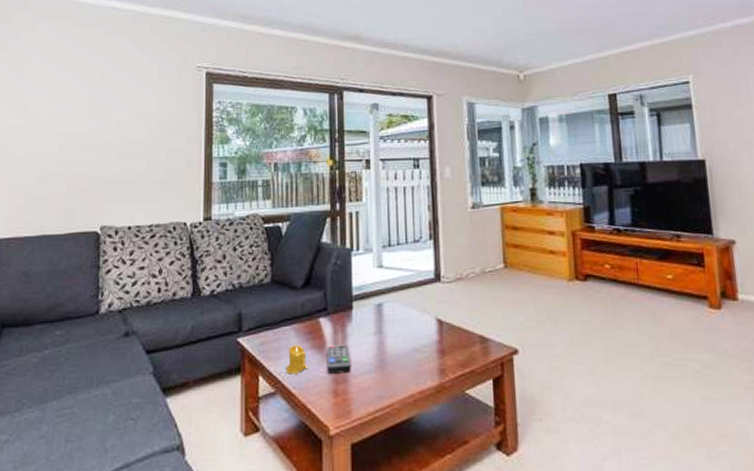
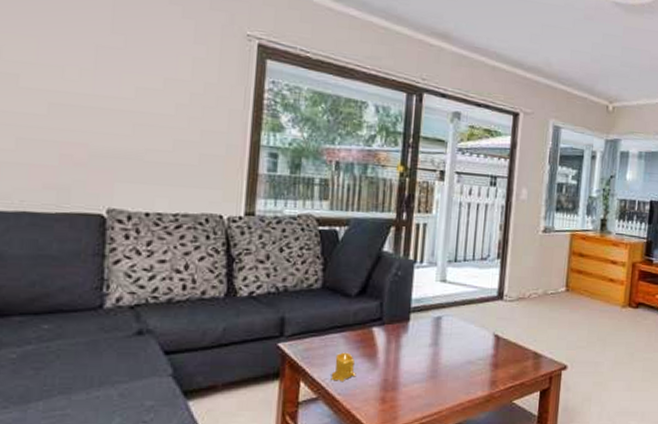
remote control: present [327,345,351,374] -> none [376,354,403,382]

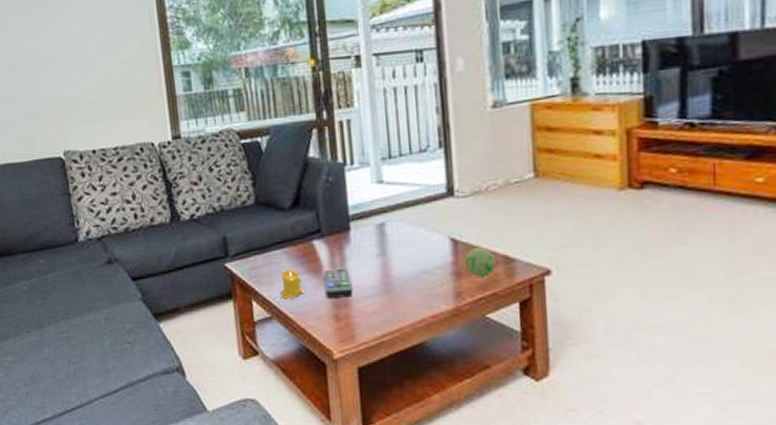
remote control: none [376,354,403,382] -> present [323,268,353,298]
decorative ball: none [503,344,527,369] -> present [465,247,496,277]

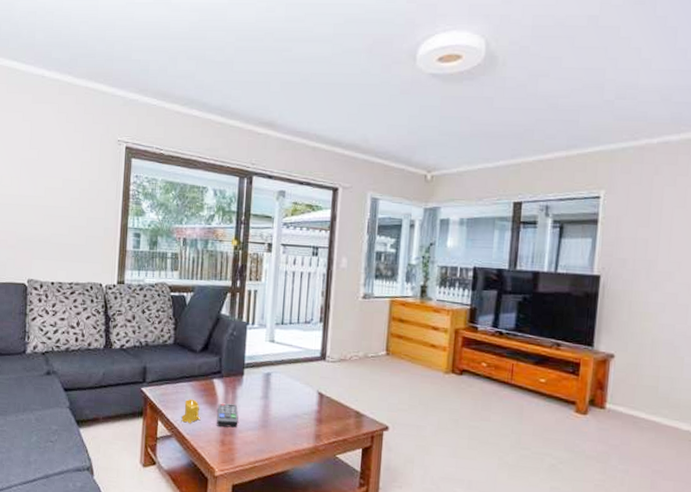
decorative ball: present [465,247,496,277] -> none [327,402,349,426]

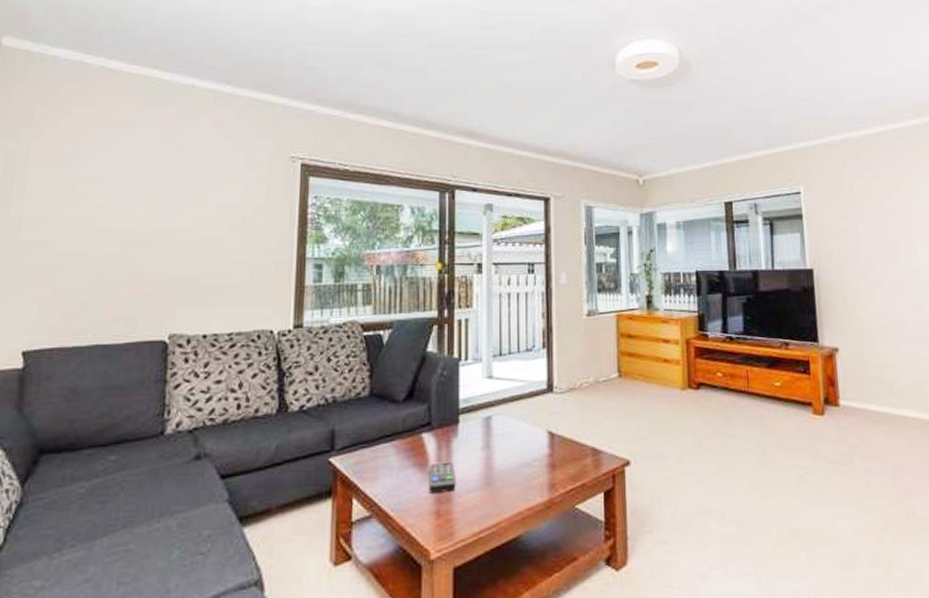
candle: present [181,399,201,423] -> none [383,463,409,496]

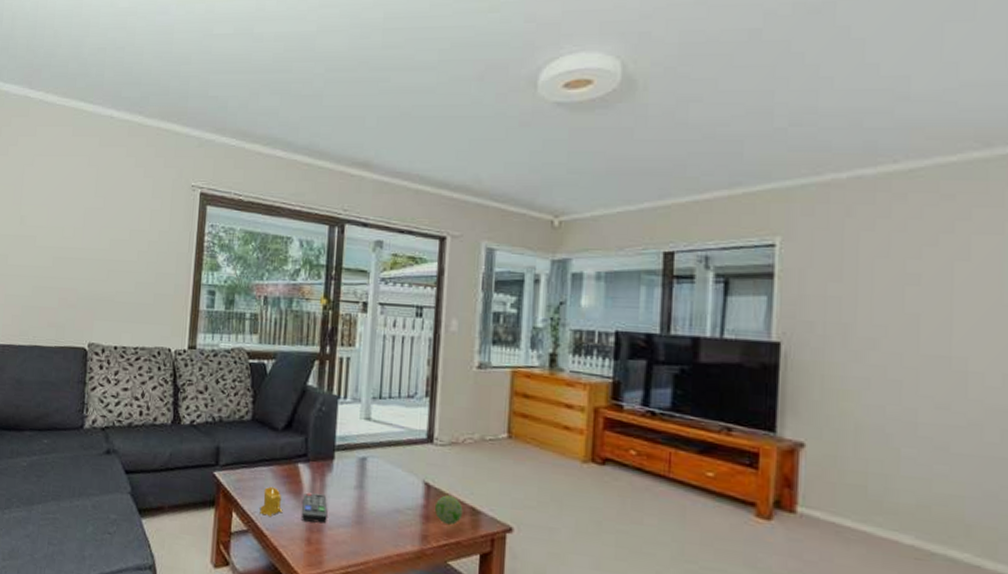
candle: none [383,463,409,496] -> present [259,486,283,516]
decorative ball: none [560,440,586,469] -> present [435,495,463,525]

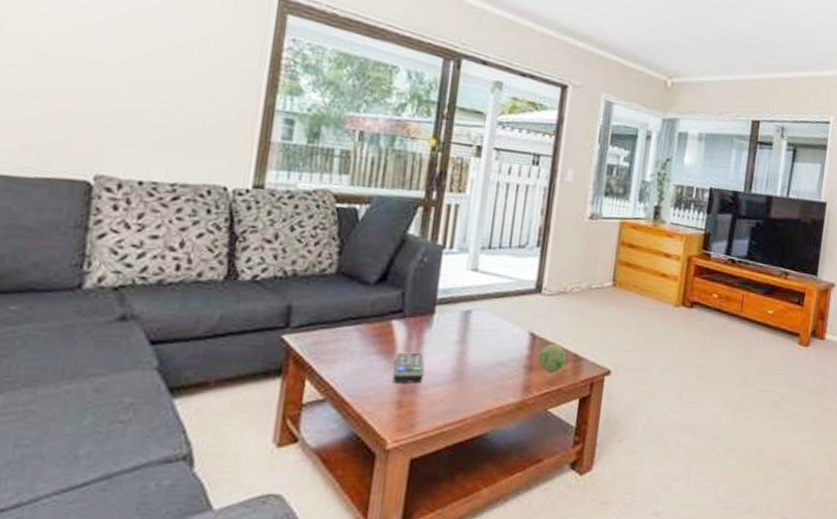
candle: present [259,486,283,516] -> none [341,348,371,381]

